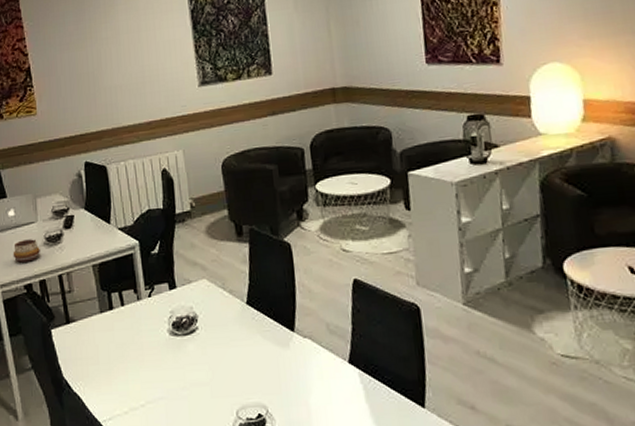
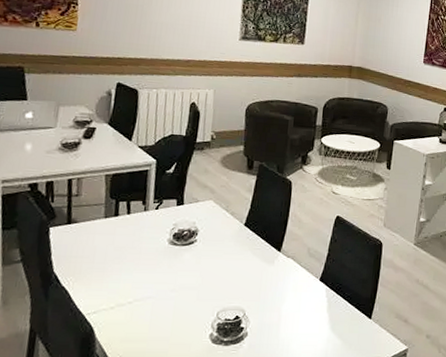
decorative bowl: present [13,239,40,263] -> none [22,142,54,163]

